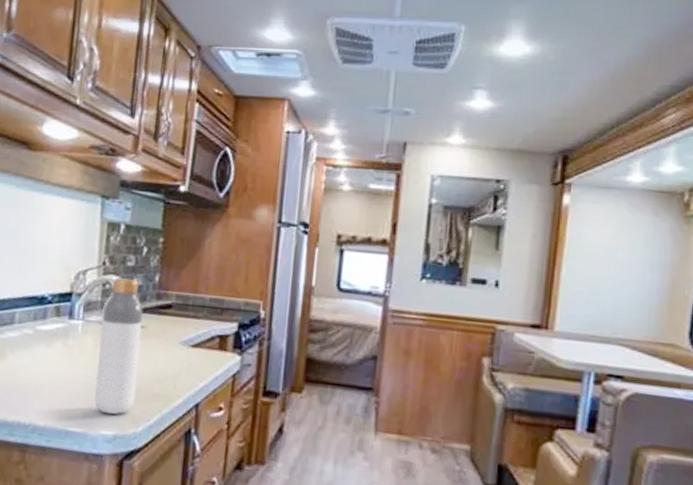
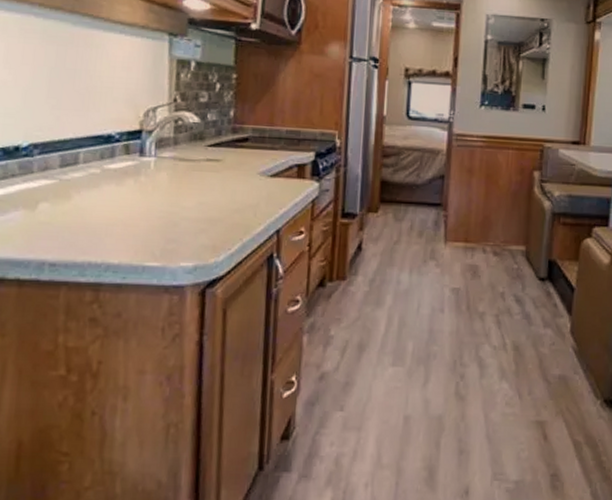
bottle: present [94,277,143,415] -> none [172,113,219,247]

